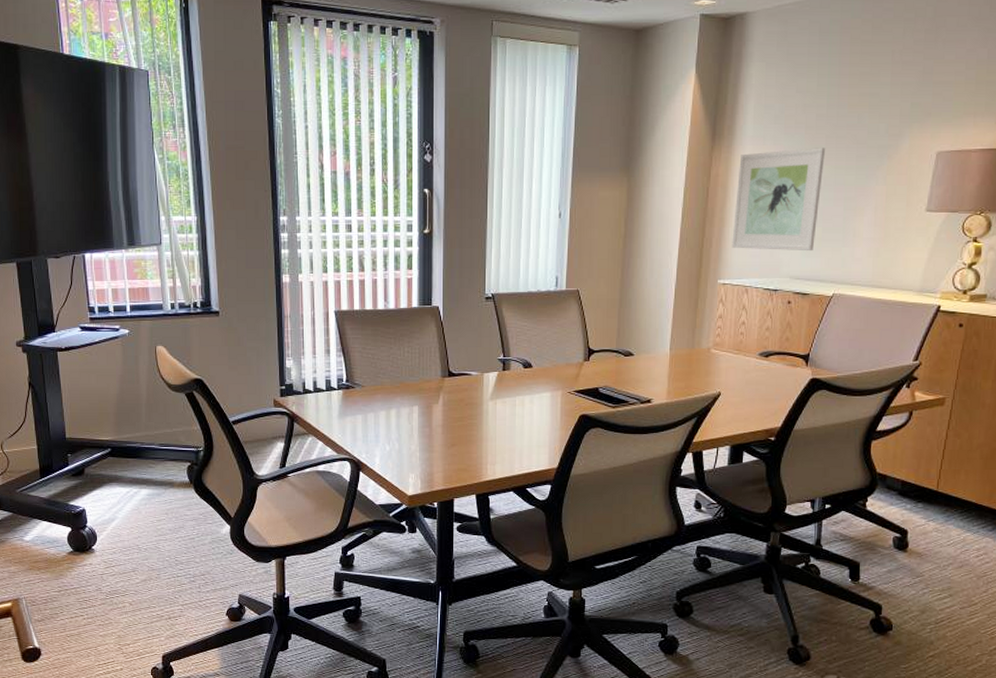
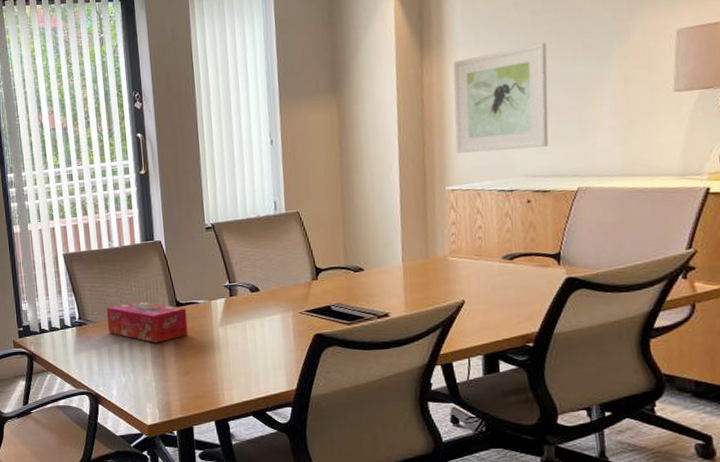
tissue box: none [376,368,458,413] -> present [106,301,188,343]

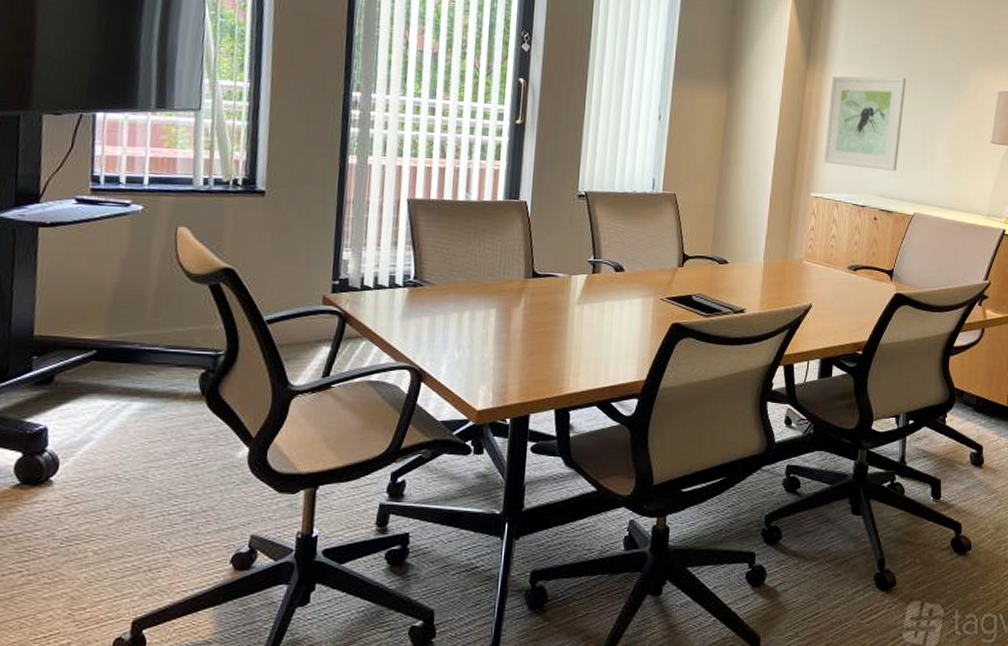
tissue box: present [106,301,188,343] -> none [447,266,543,316]

